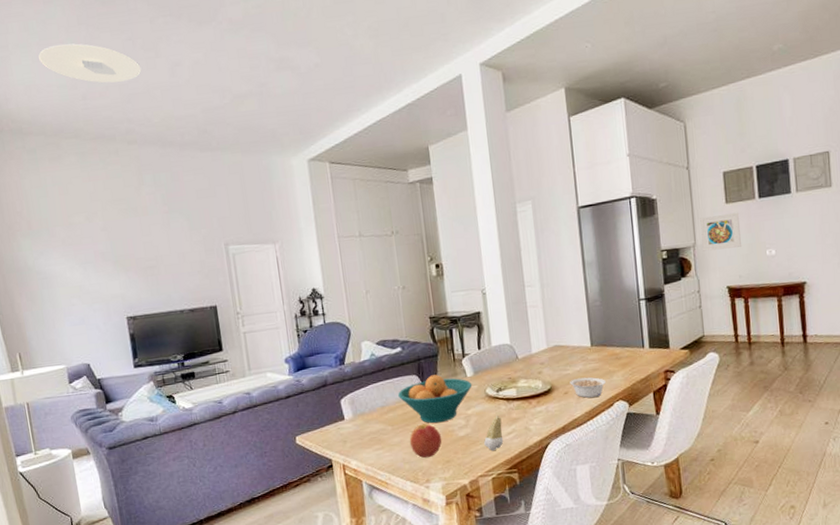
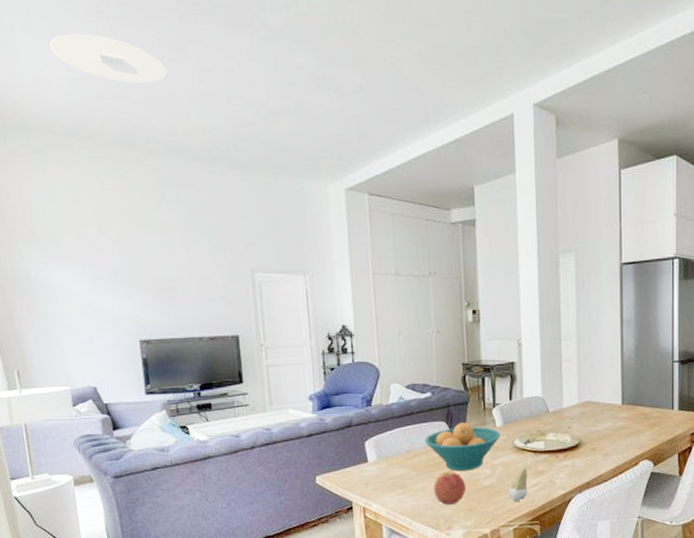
legume: present [570,377,606,398] -> none [598,434,633,455]

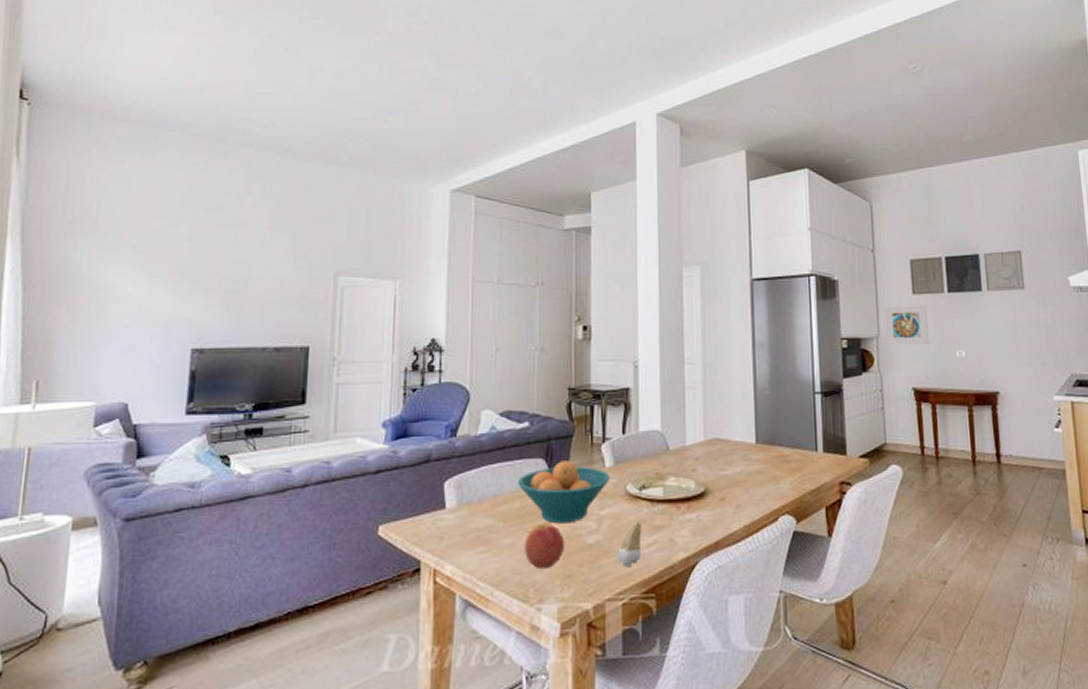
ceiling light: present [49,33,167,84] -> none [159,30,277,80]

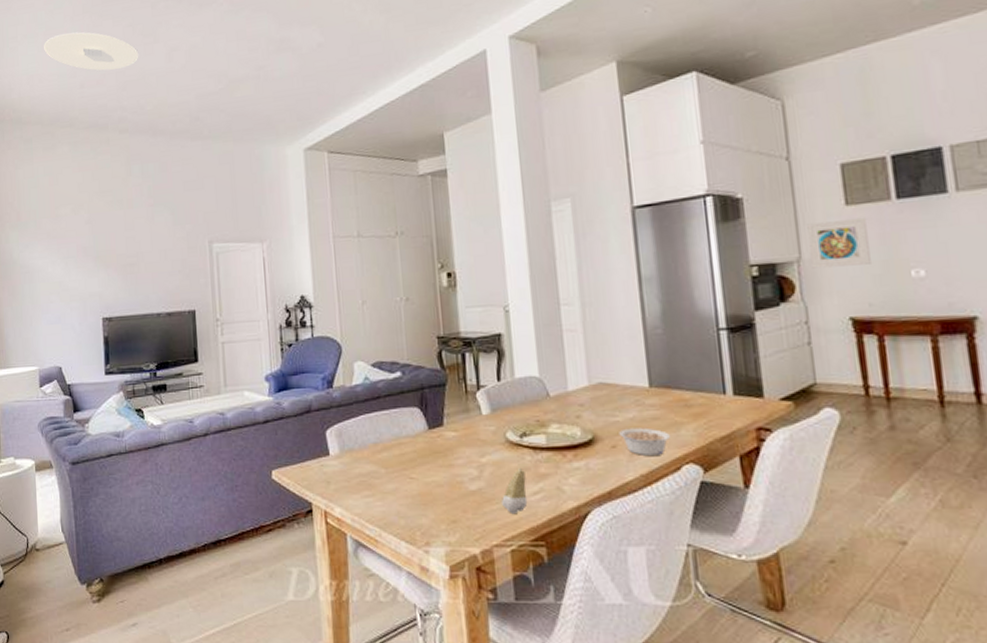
ceiling light: none [159,30,277,80] -> present [44,32,139,71]
fruit bowl: present [518,460,611,524] -> none [395,409,489,471]
apple: present [523,523,565,570] -> none [406,469,448,514]
legume: none [728,481,770,507] -> present [619,427,670,455]

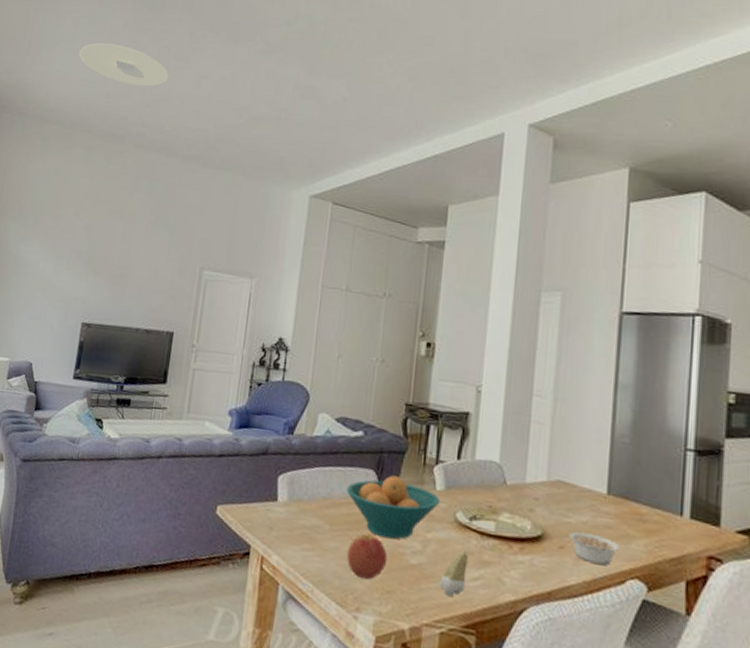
fruit bowl: none [395,409,489,471] -> present [347,475,441,539]
apple: none [406,469,448,514] -> present [346,533,388,580]

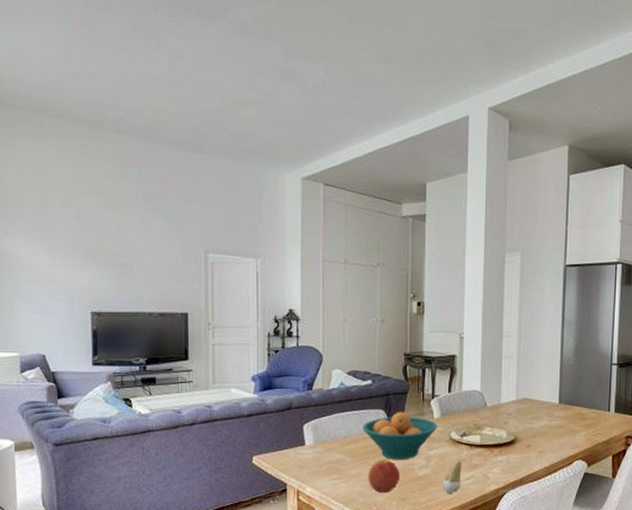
ceiling light: present [79,42,169,87] -> none [30,16,140,68]
legume: present [569,531,619,565] -> none [533,433,568,453]

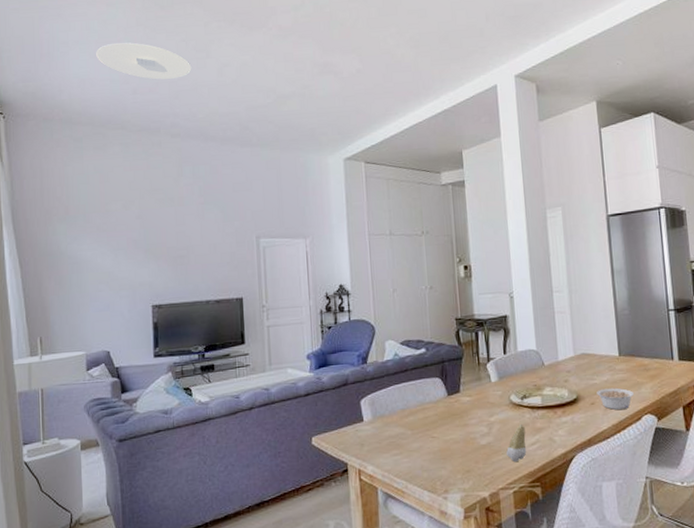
ceiling light: none [30,16,140,68] -> present [96,42,192,80]
fruit bowl: present [363,412,438,460] -> none [420,378,497,430]
apple: present [367,459,401,494] -> none [429,429,463,467]
legume: none [533,433,568,453] -> present [597,388,634,410]

